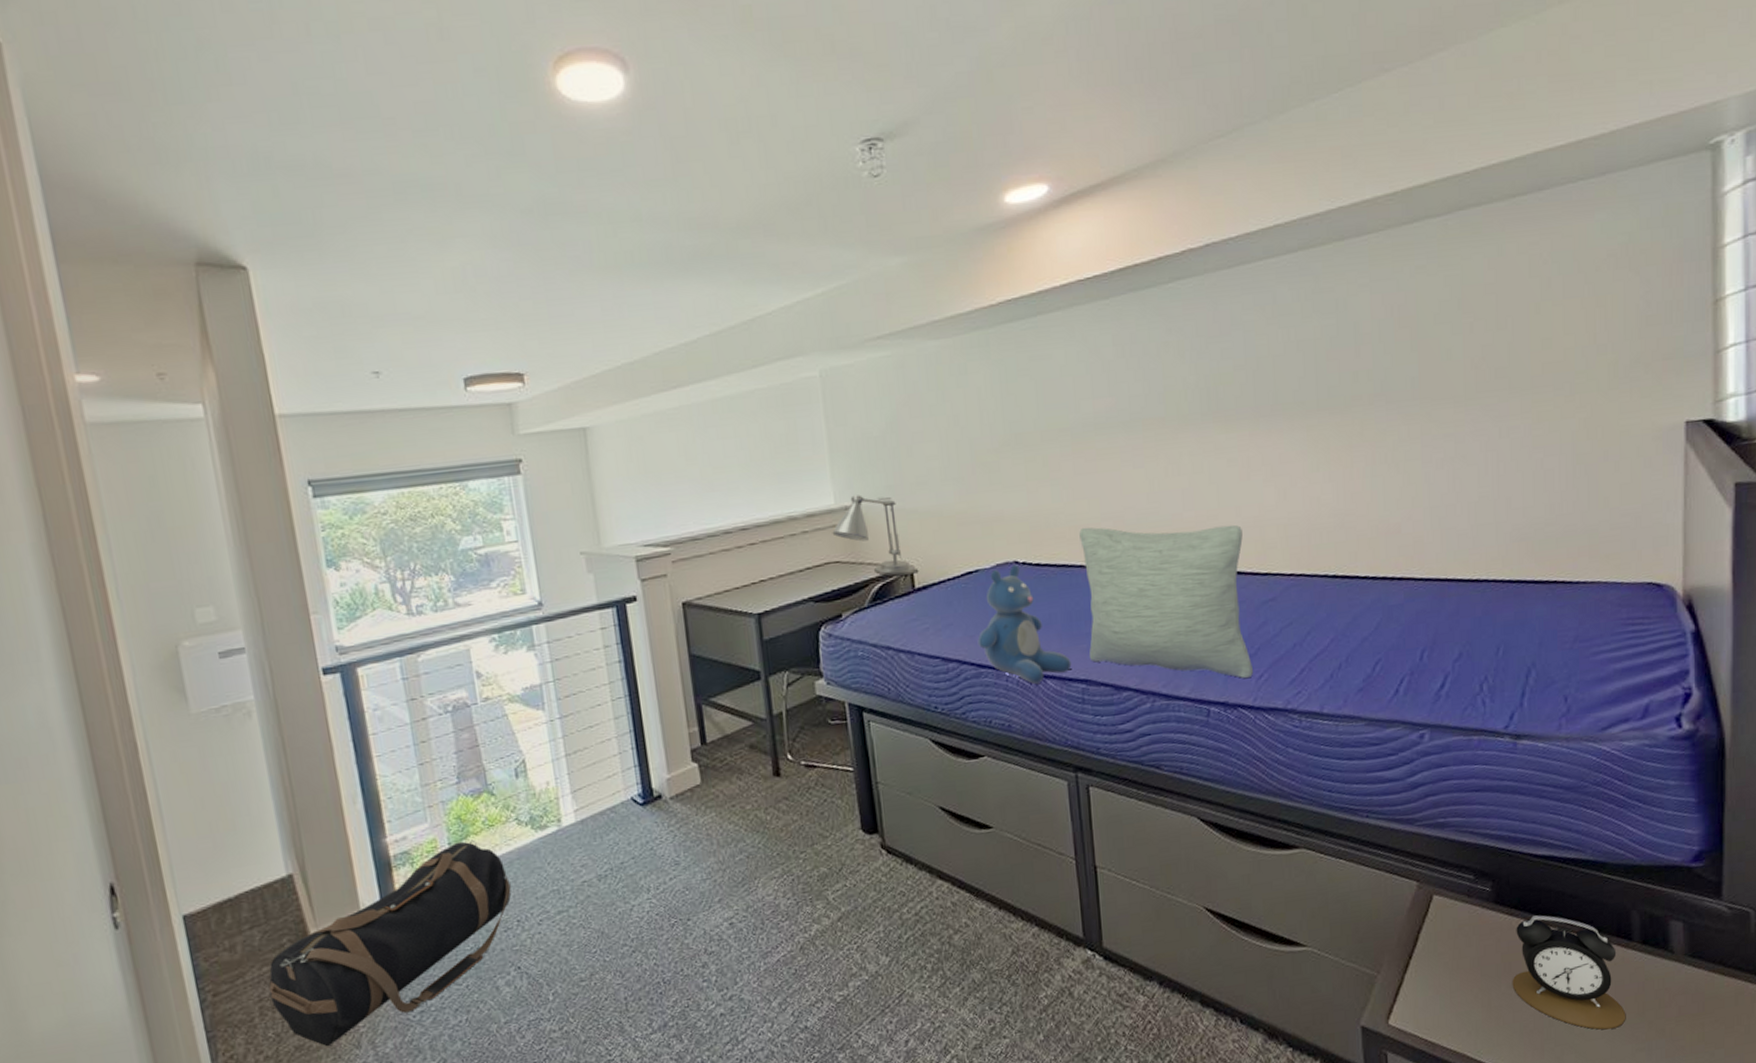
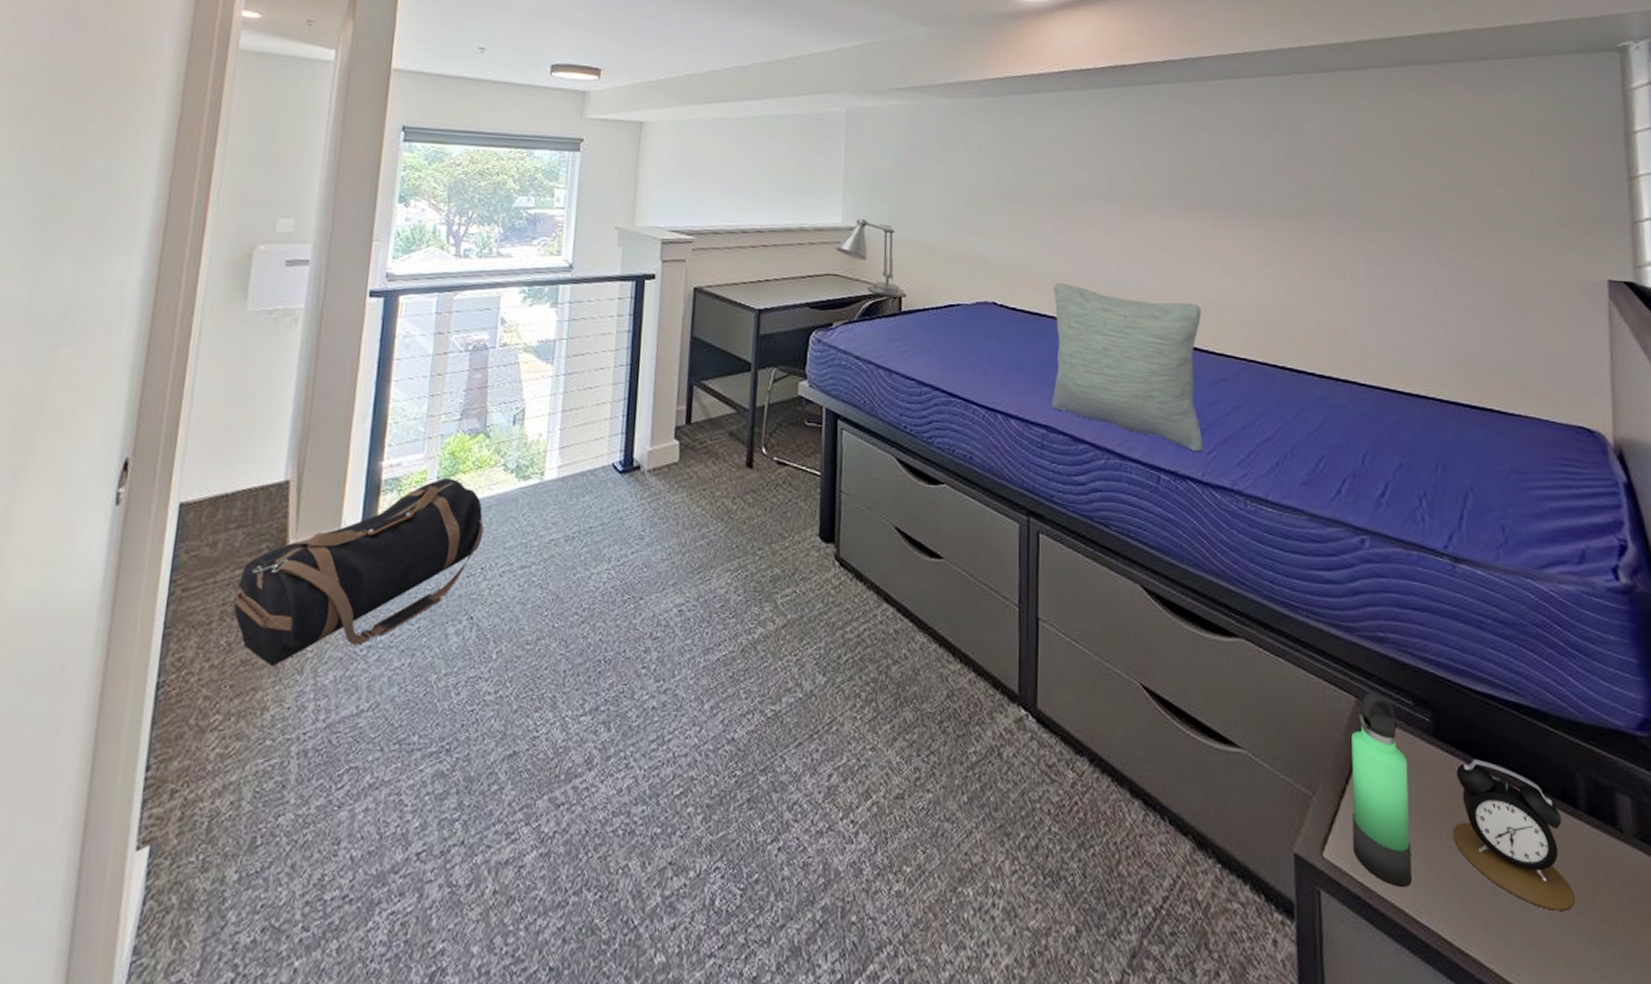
stuffed animal: present [977,564,1072,684] -> none [951,305,1035,421]
thermos bottle: none [1414,873,1473,1037] -> present [1351,692,1412,887]

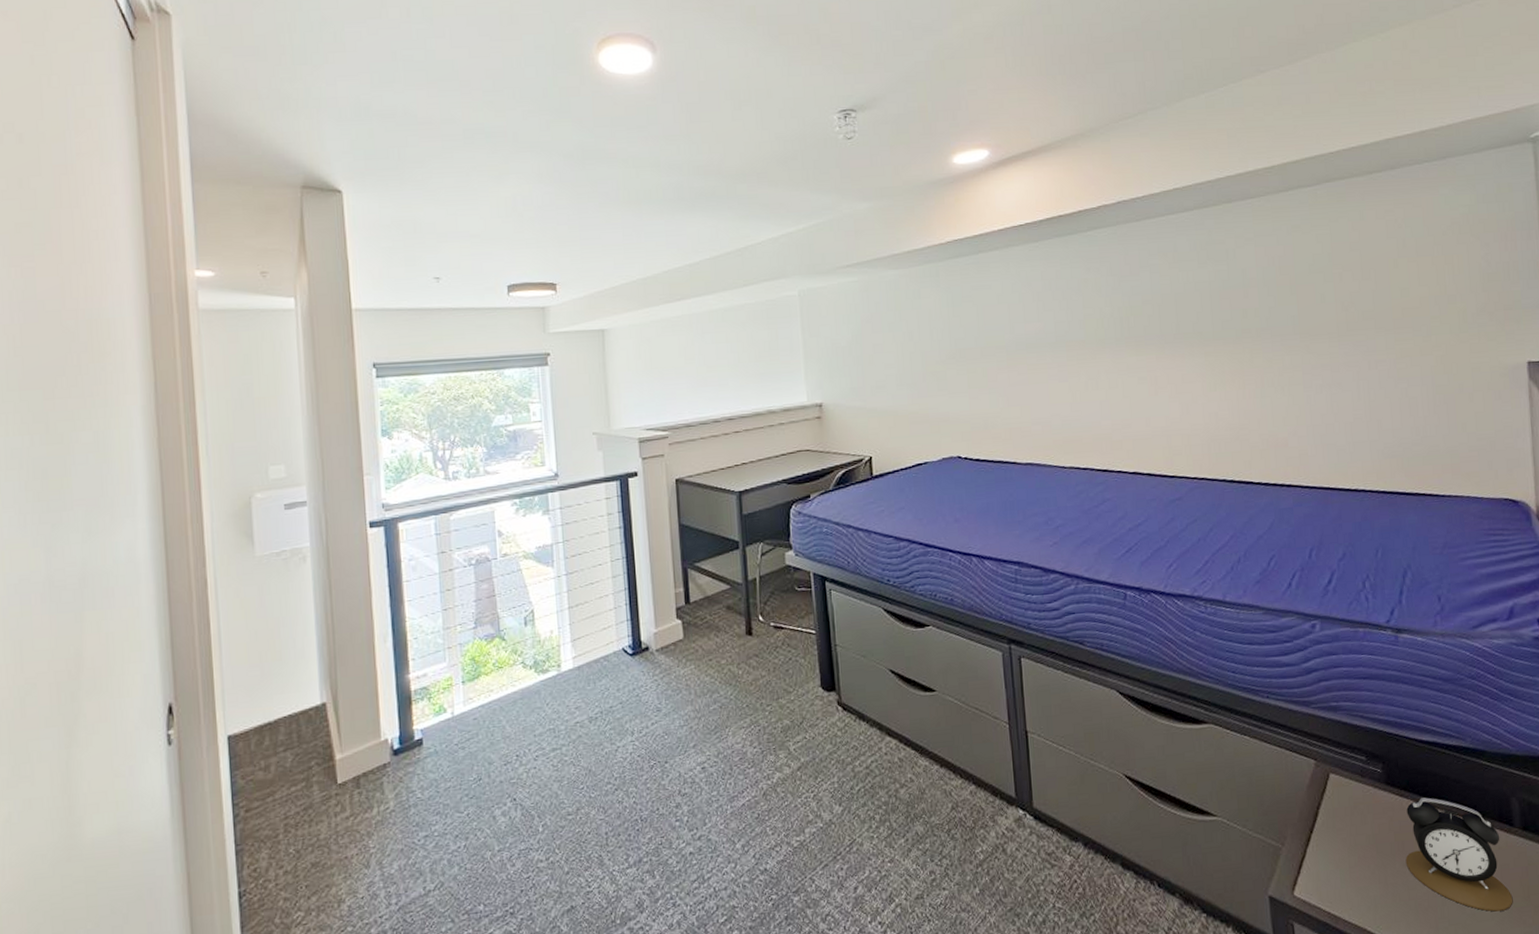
duffel bag: present [233,477,484,665] -> none [294,679,513,864]
desk lamp: present [835,218,906,298] -> none [804,394,876,465]
pillow: present [1052,282,1203,452] -> none [1013,430,1163,568]
thermos bottle: present [1351,692,1412,887] -> none [1313,753,1372,911]

